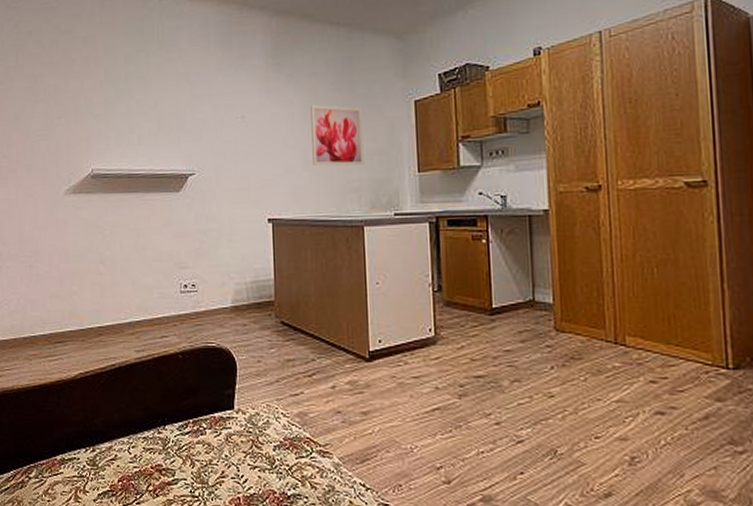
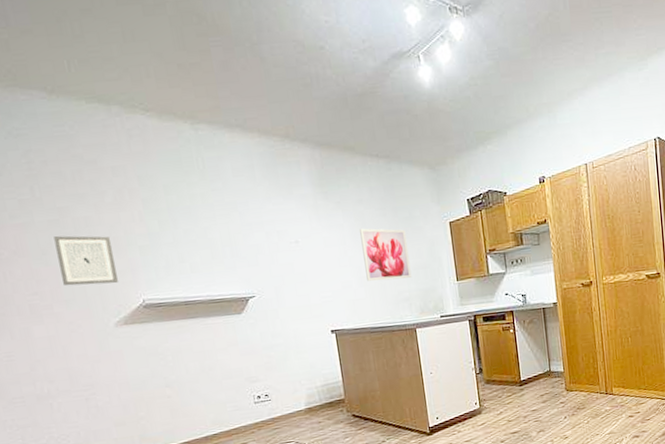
wall art: none [27,102,74,151] -> present [54,235,118,286]

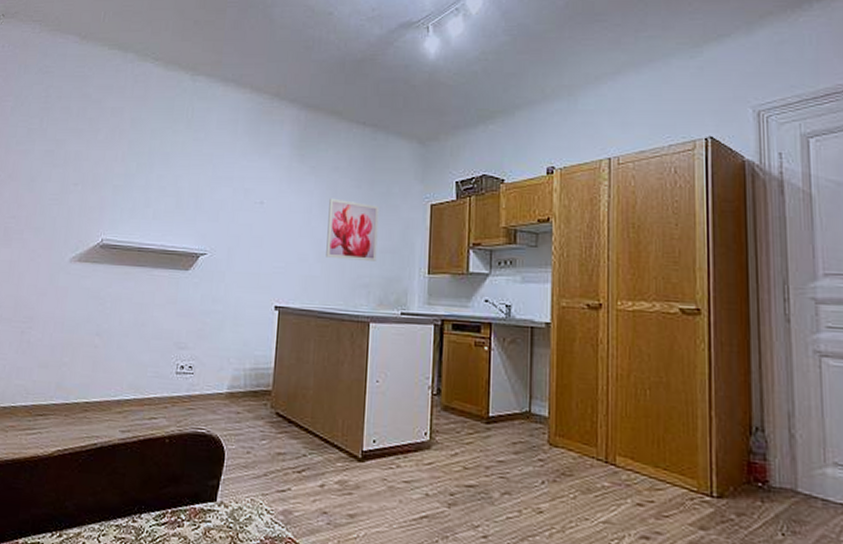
wall art: present [54,235,118,286] -> none [39,166,92,219]

